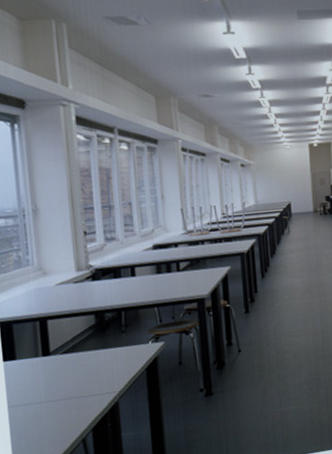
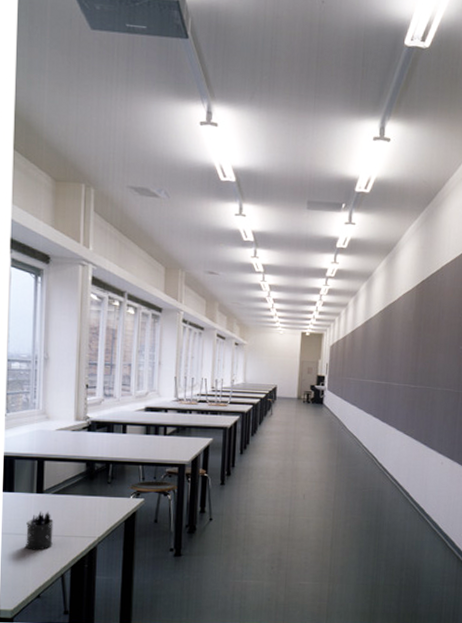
pen holder: none [35,373,68,419] -> present [26,511,54,550]

